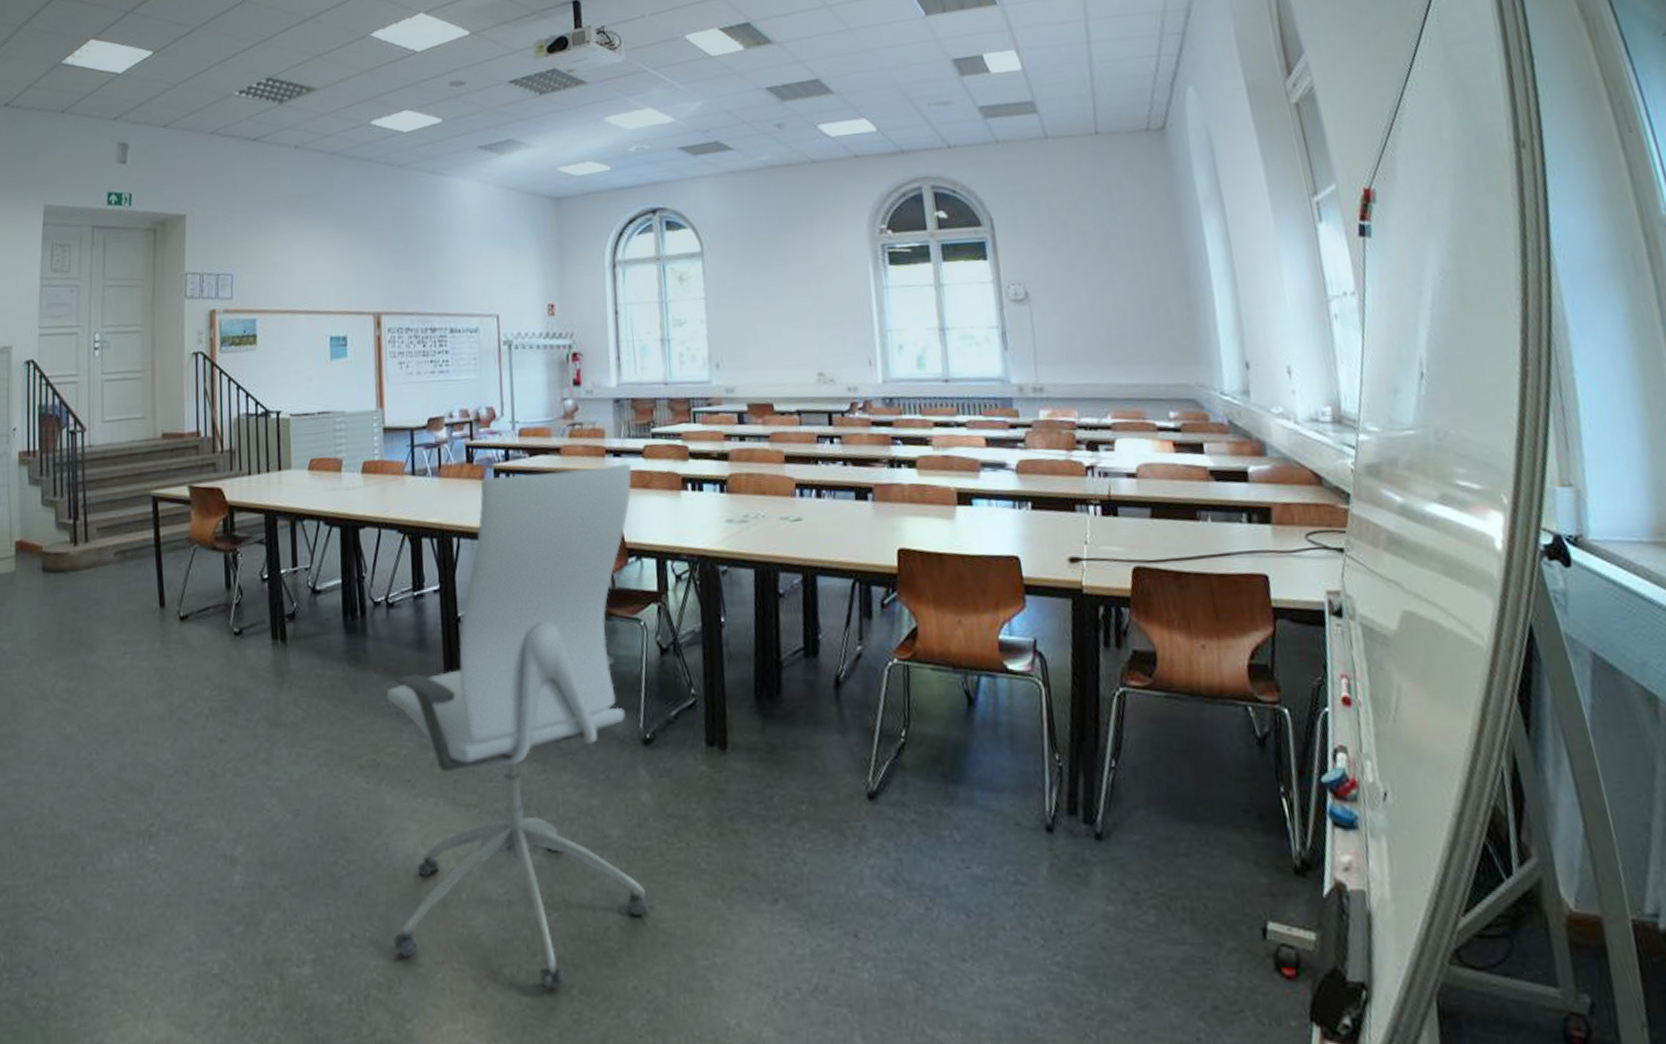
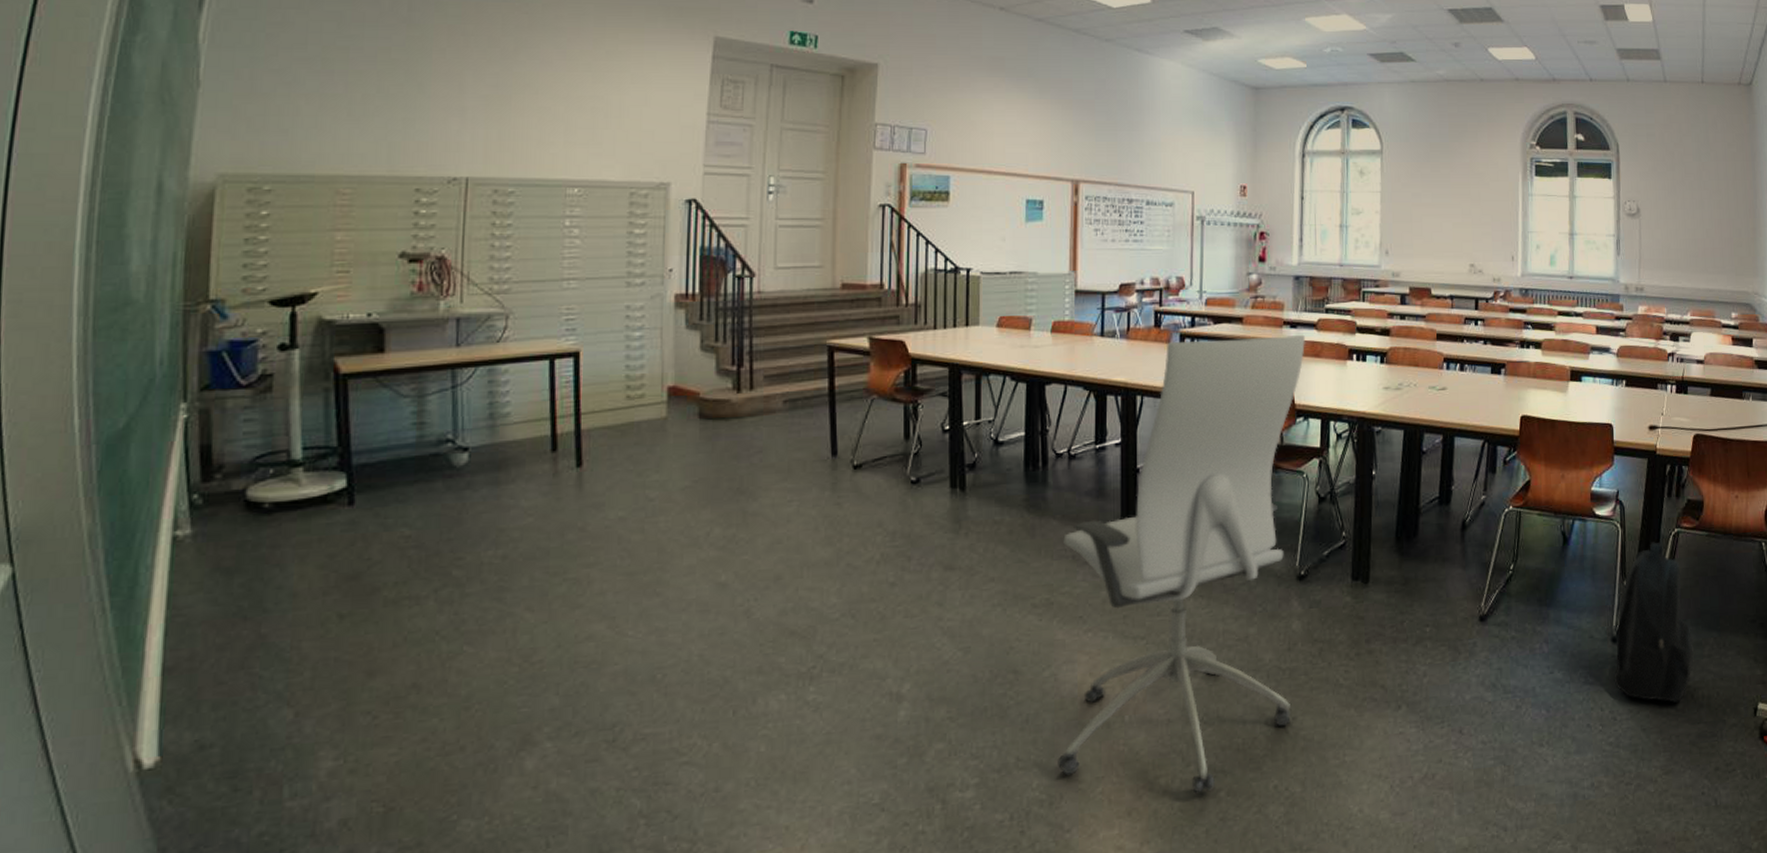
backpack: none [1050,704,1166,915] -> present [1614,542,1695,703]

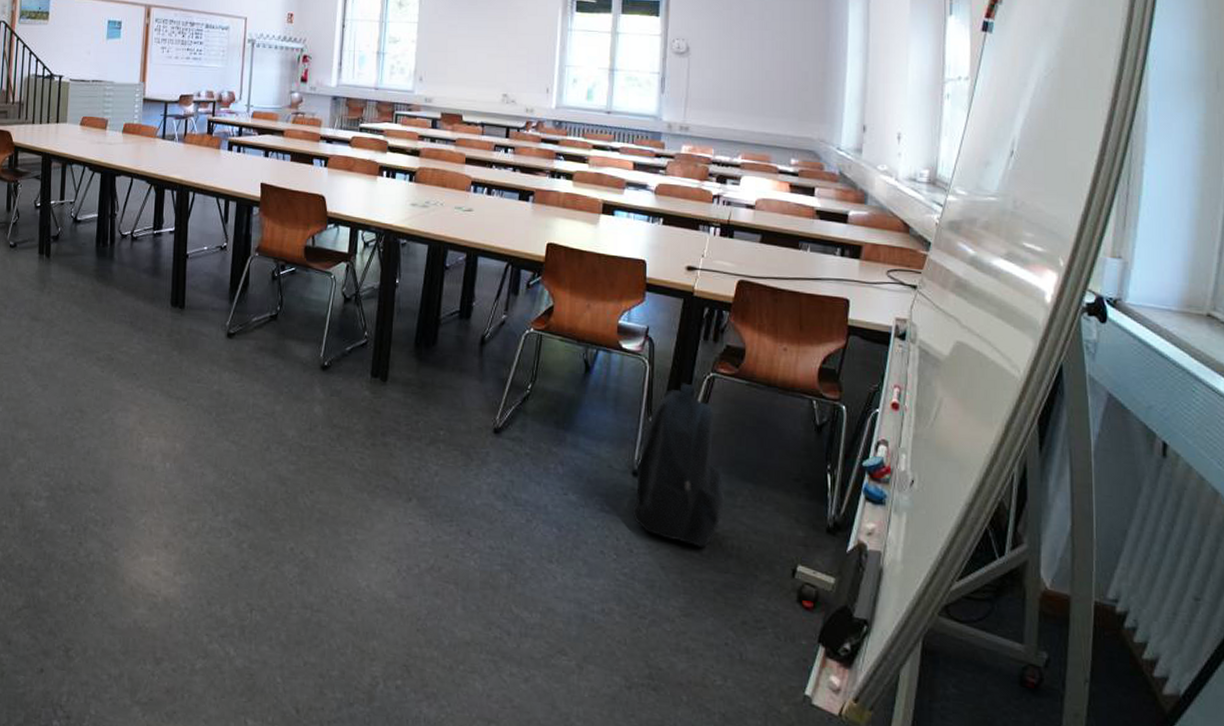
office chair: present [1058,334,1306,794] -> none [110,147,340,541]

